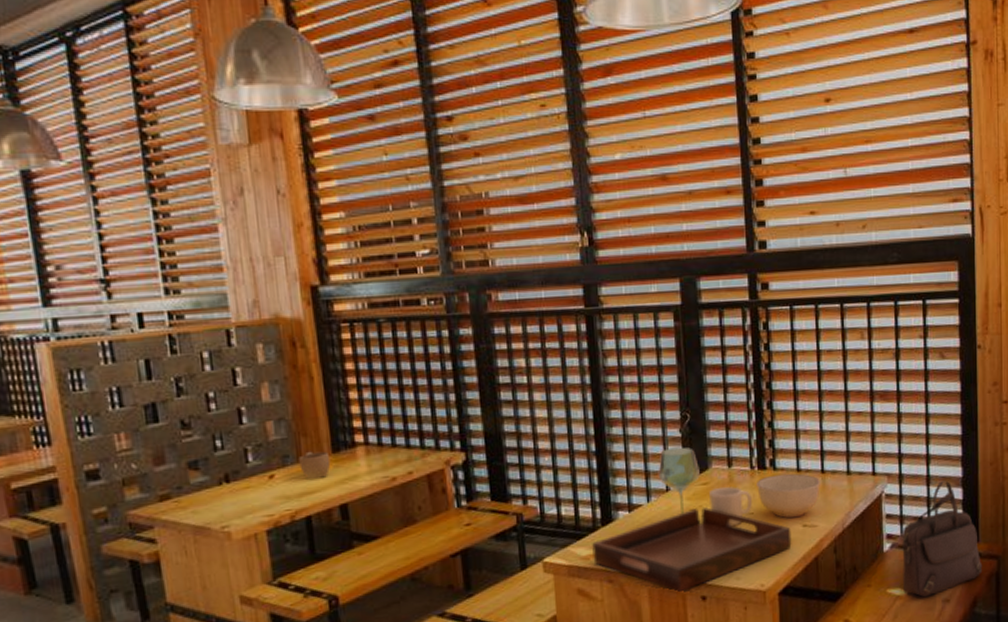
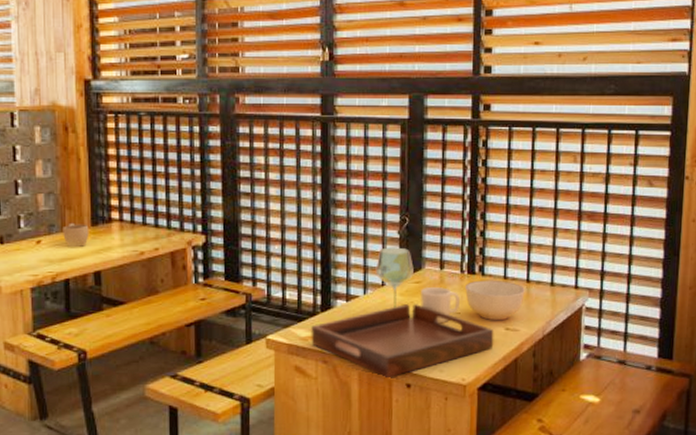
handbag: present [902,480,983,598] -> none [596,299,675,406]

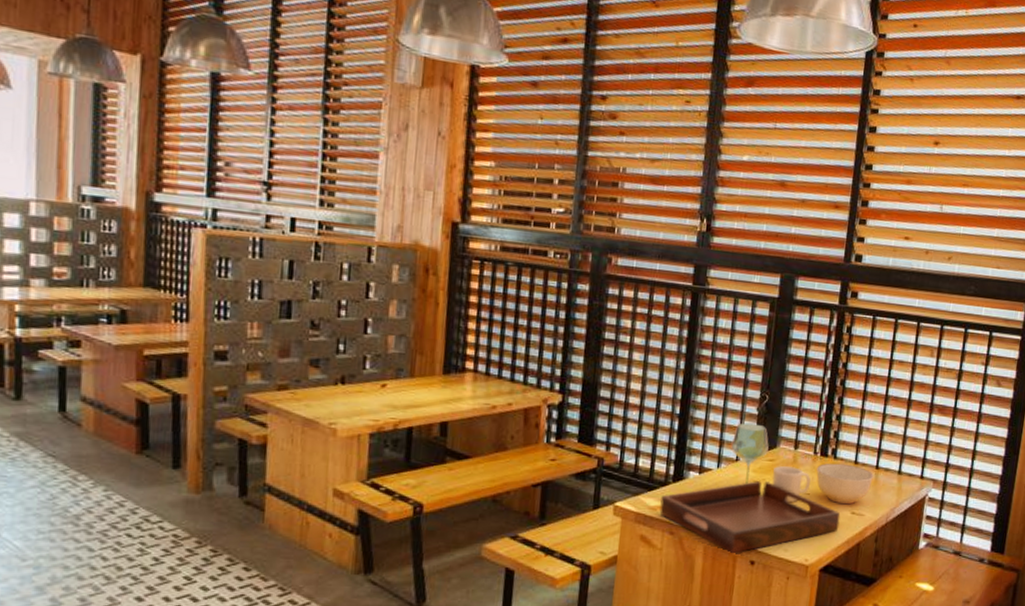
cup: present [63,222,89,248] -> none [411,368,441,396]

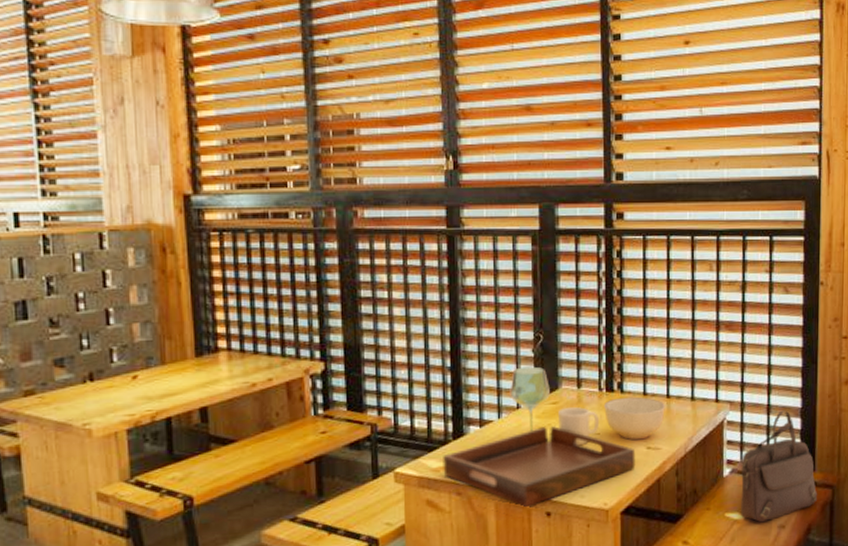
handbag: none [930,494,1004,596] -> present [741,410,818,523]

